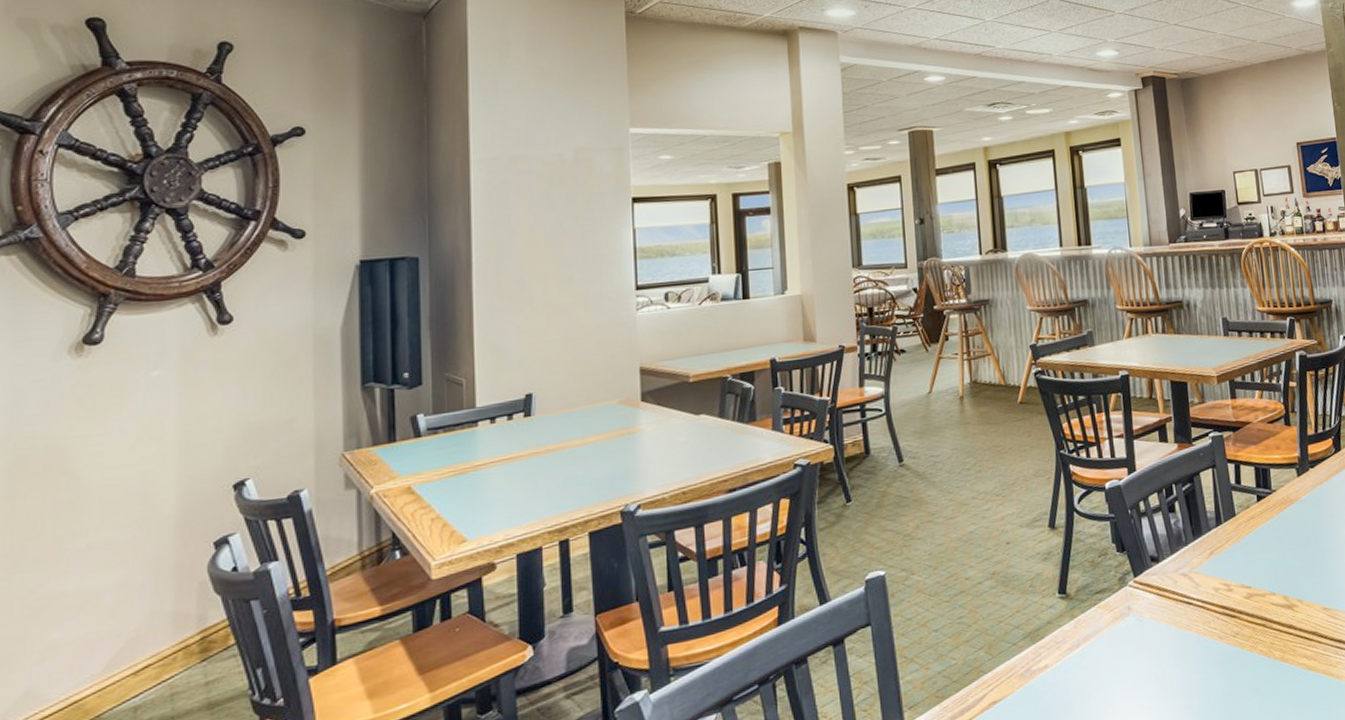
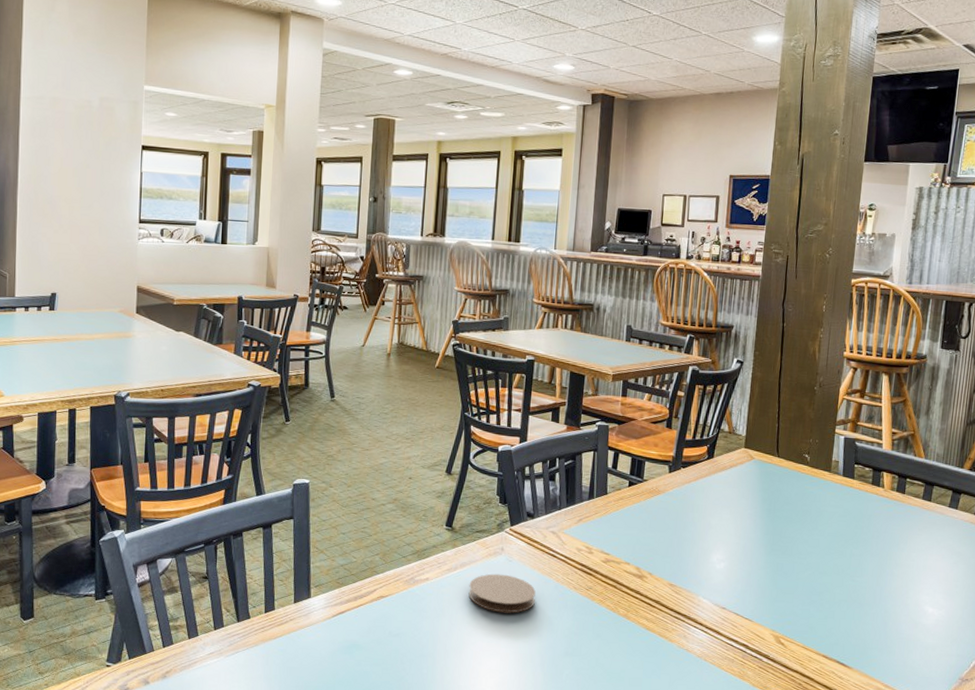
coaster: none [1097,639,1178,690] -> present [468,573,536,613]

